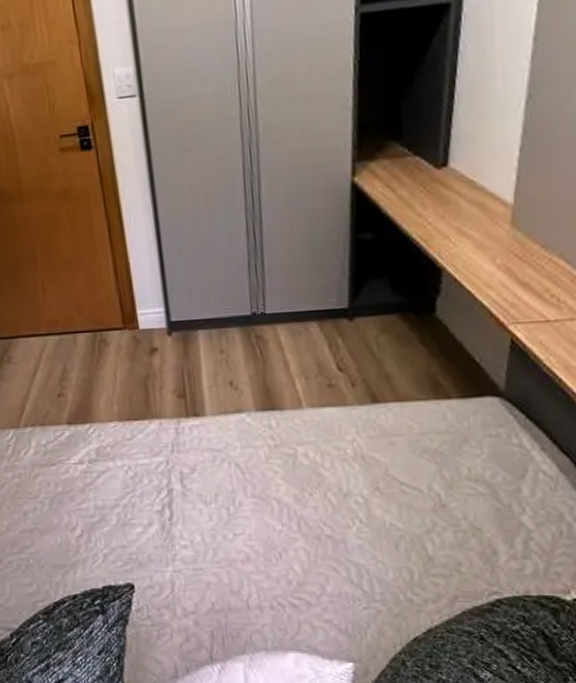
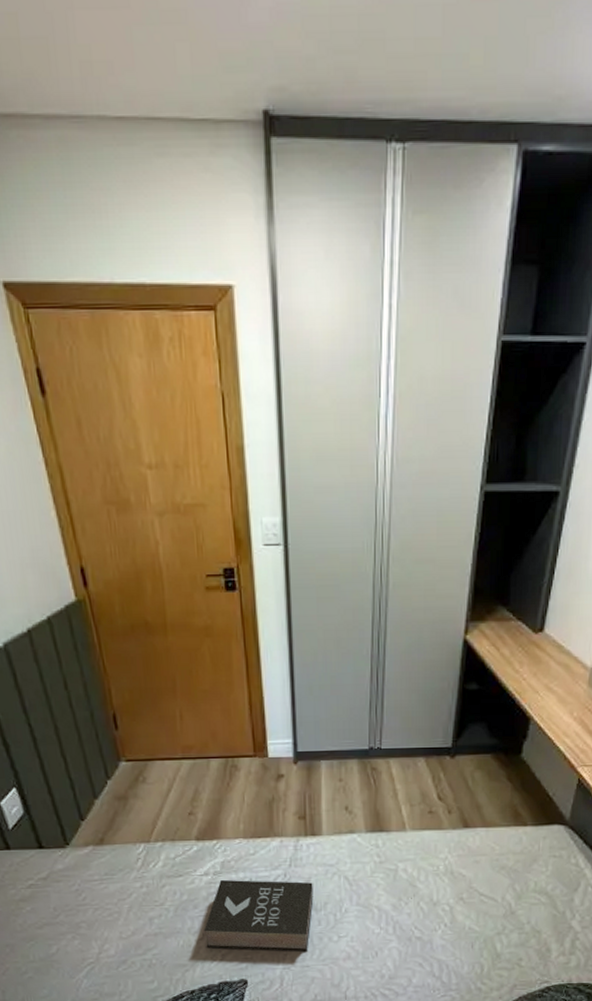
book: none [82,468,202,552] -> present [203,880,314,952]

